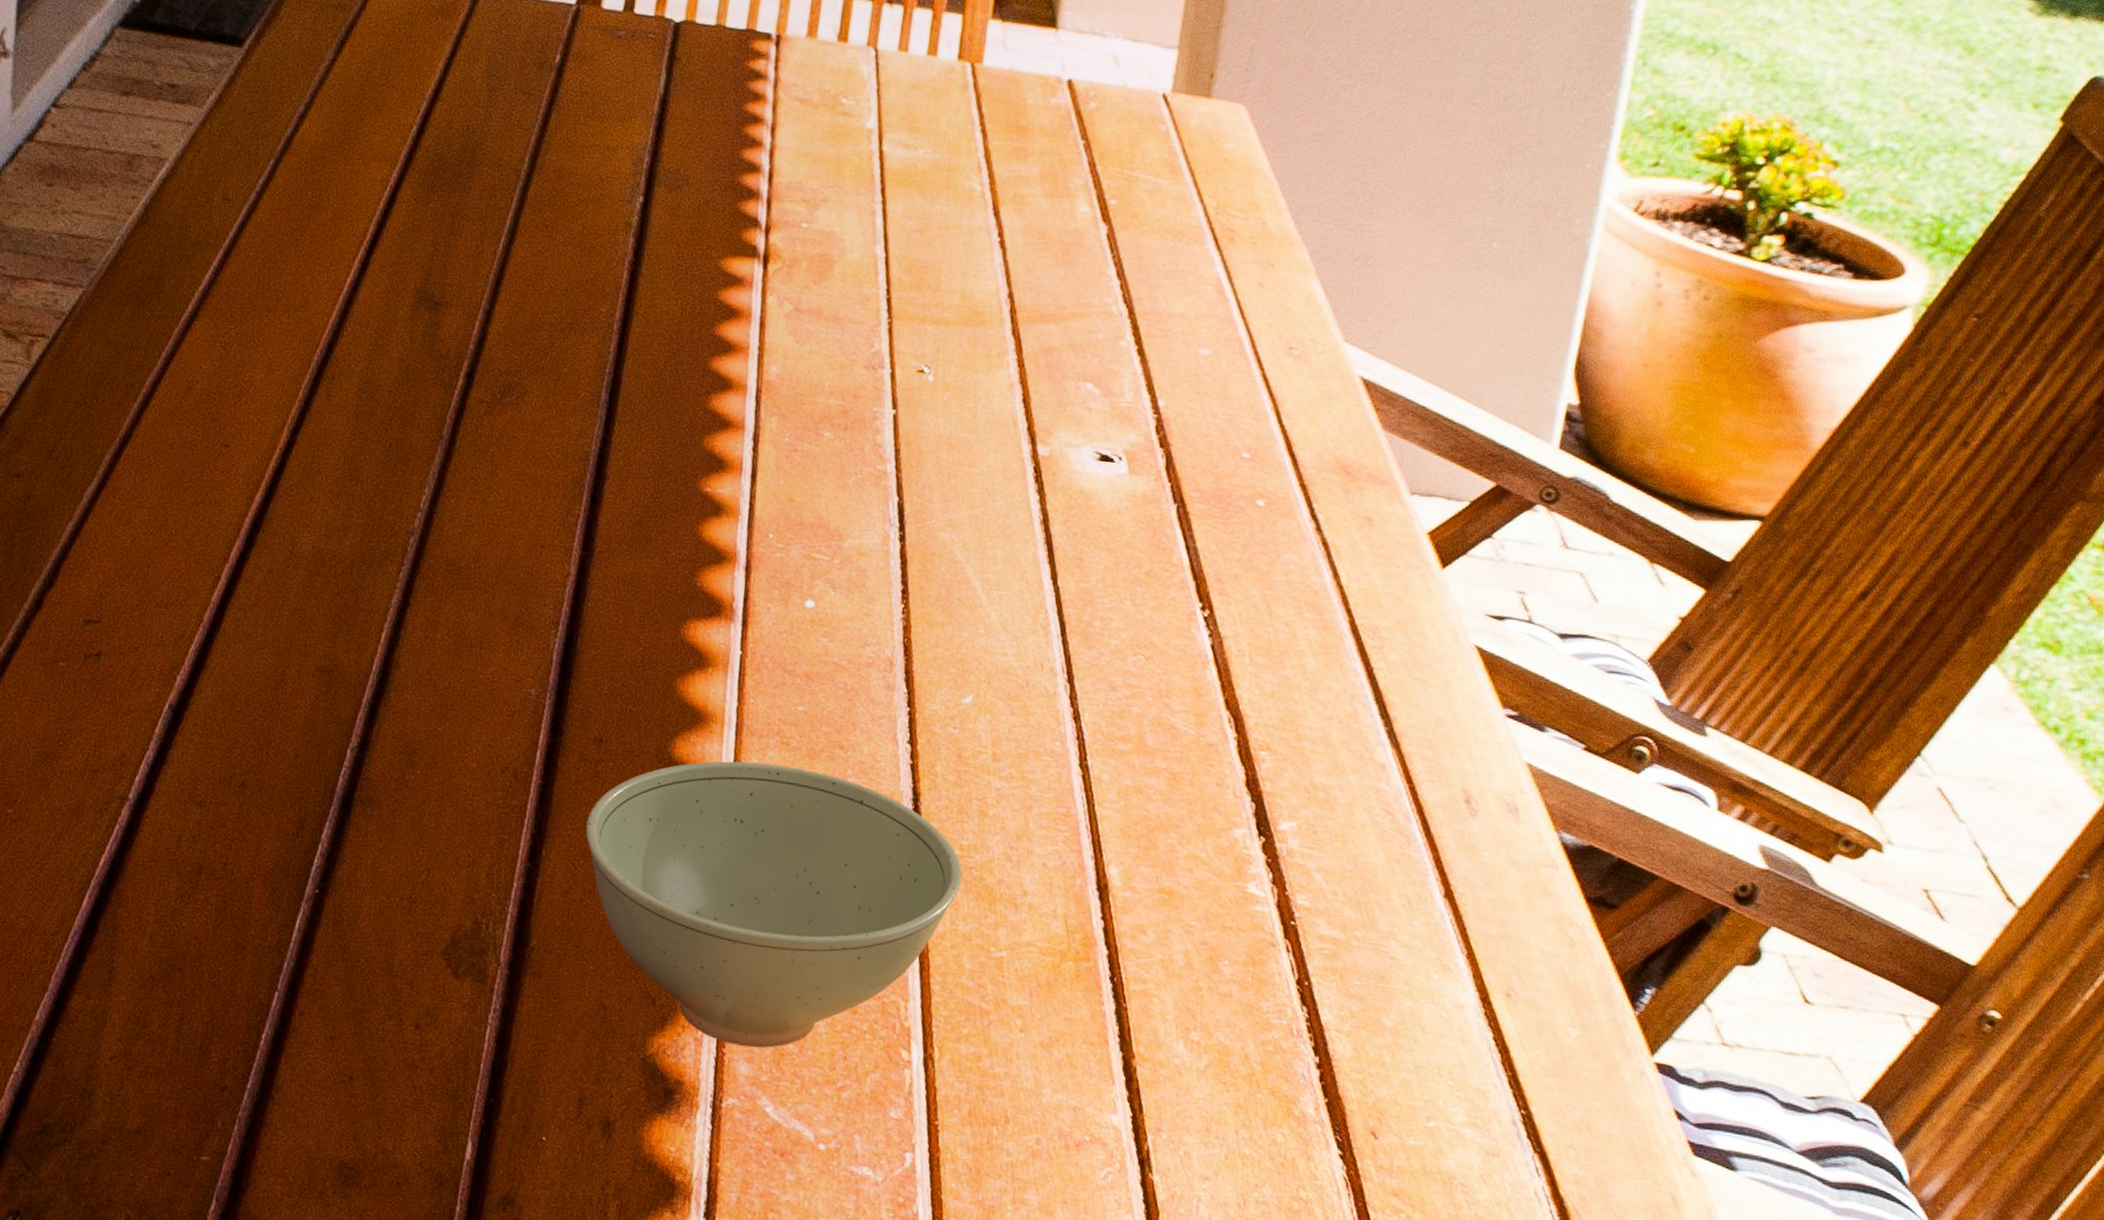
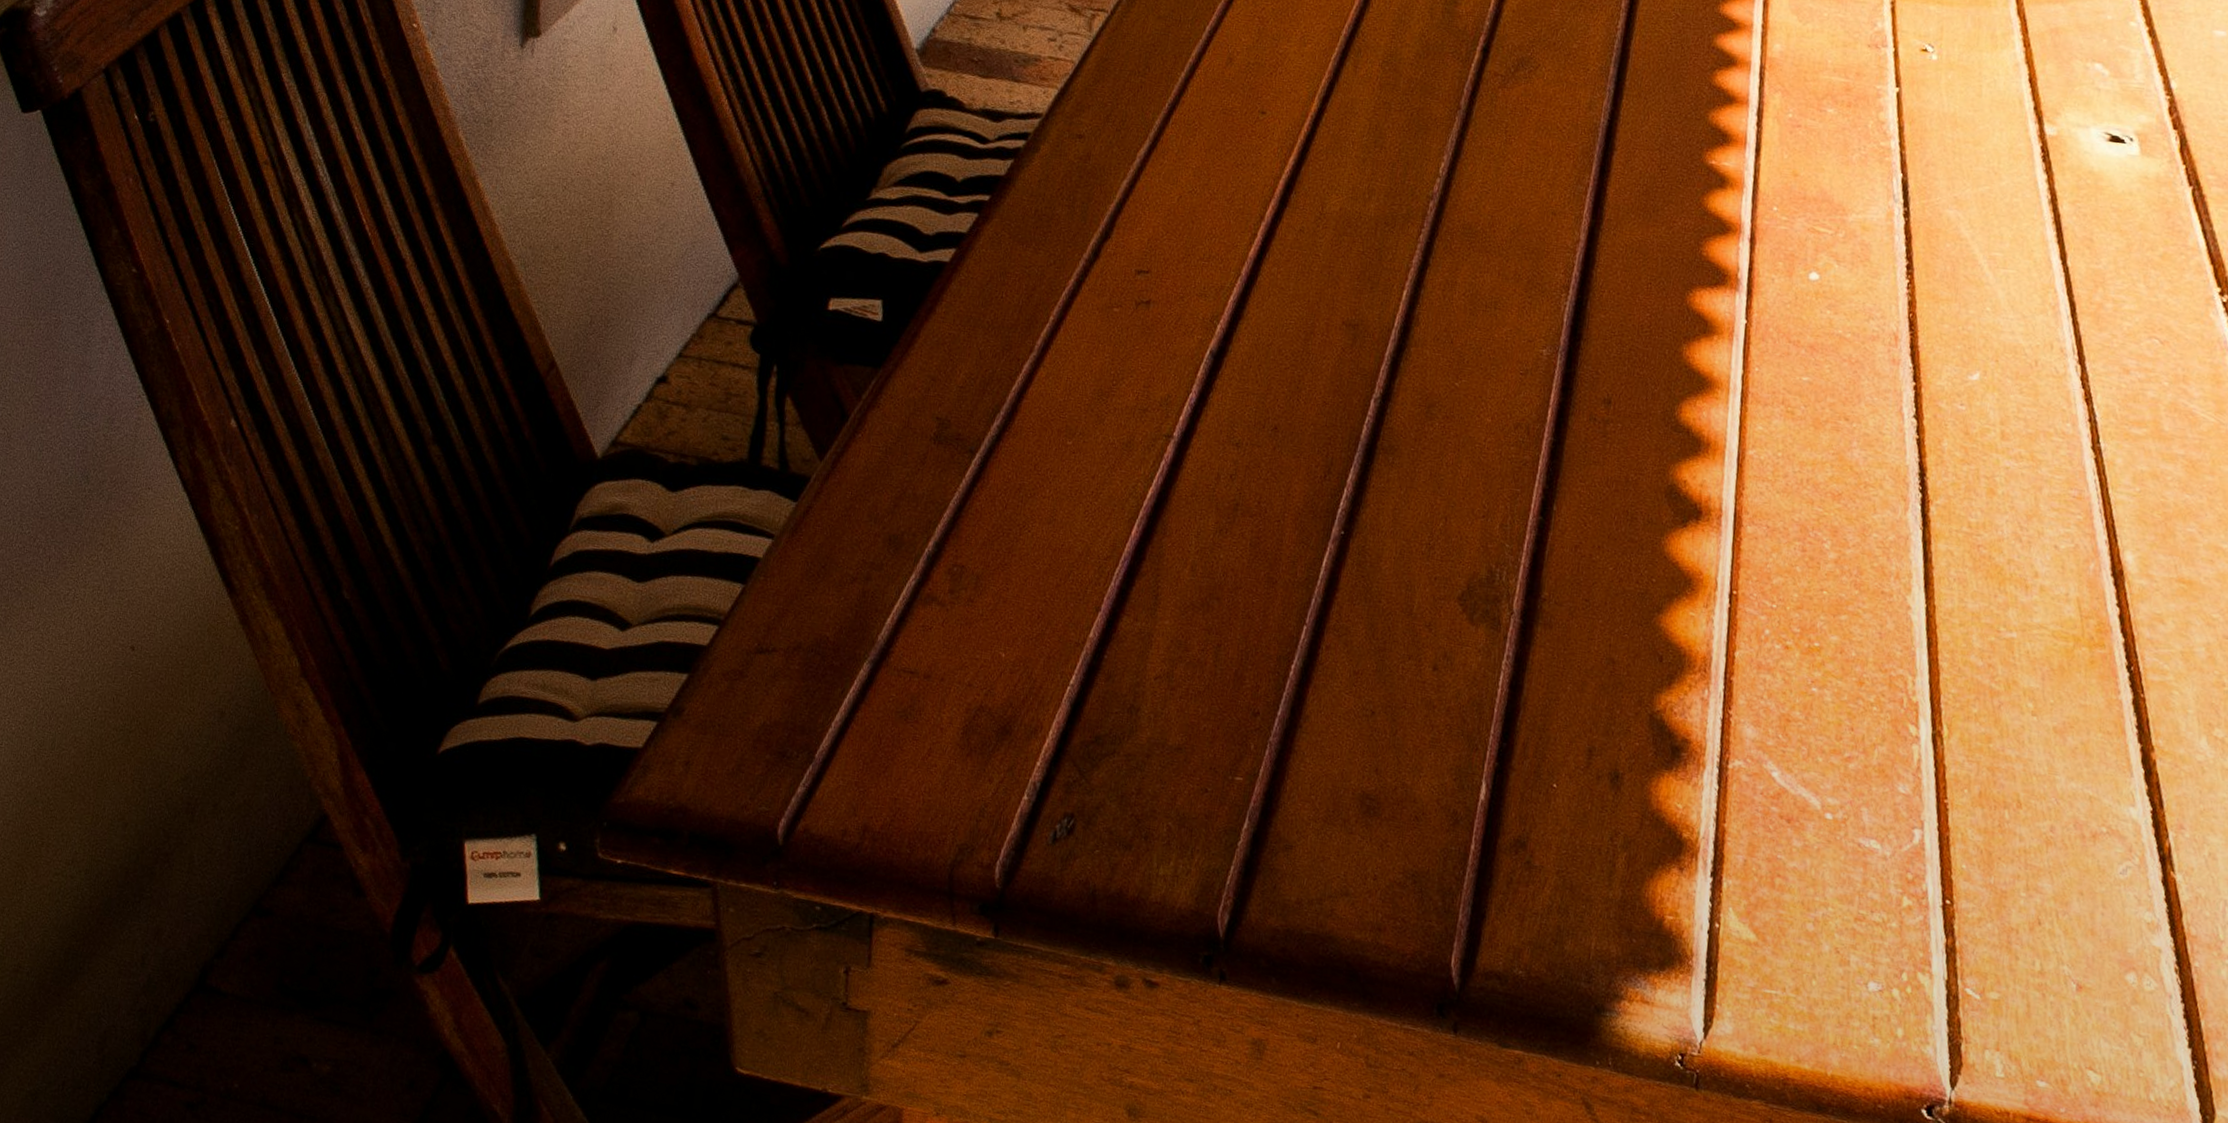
bowl: present [585,761,962,1048] -> none [1594,427,1970,713]

